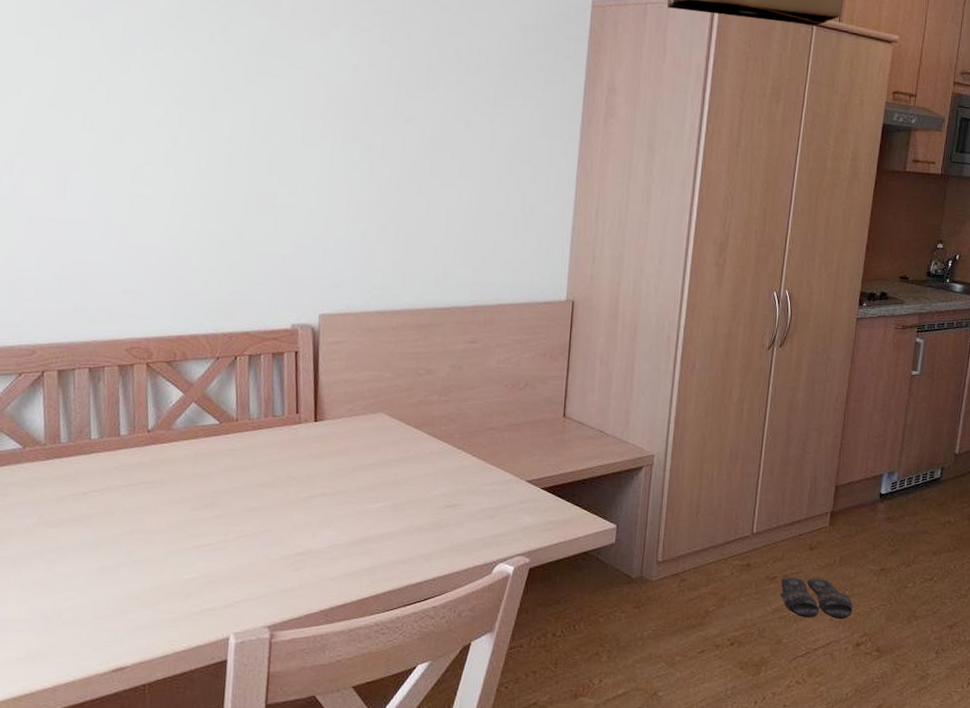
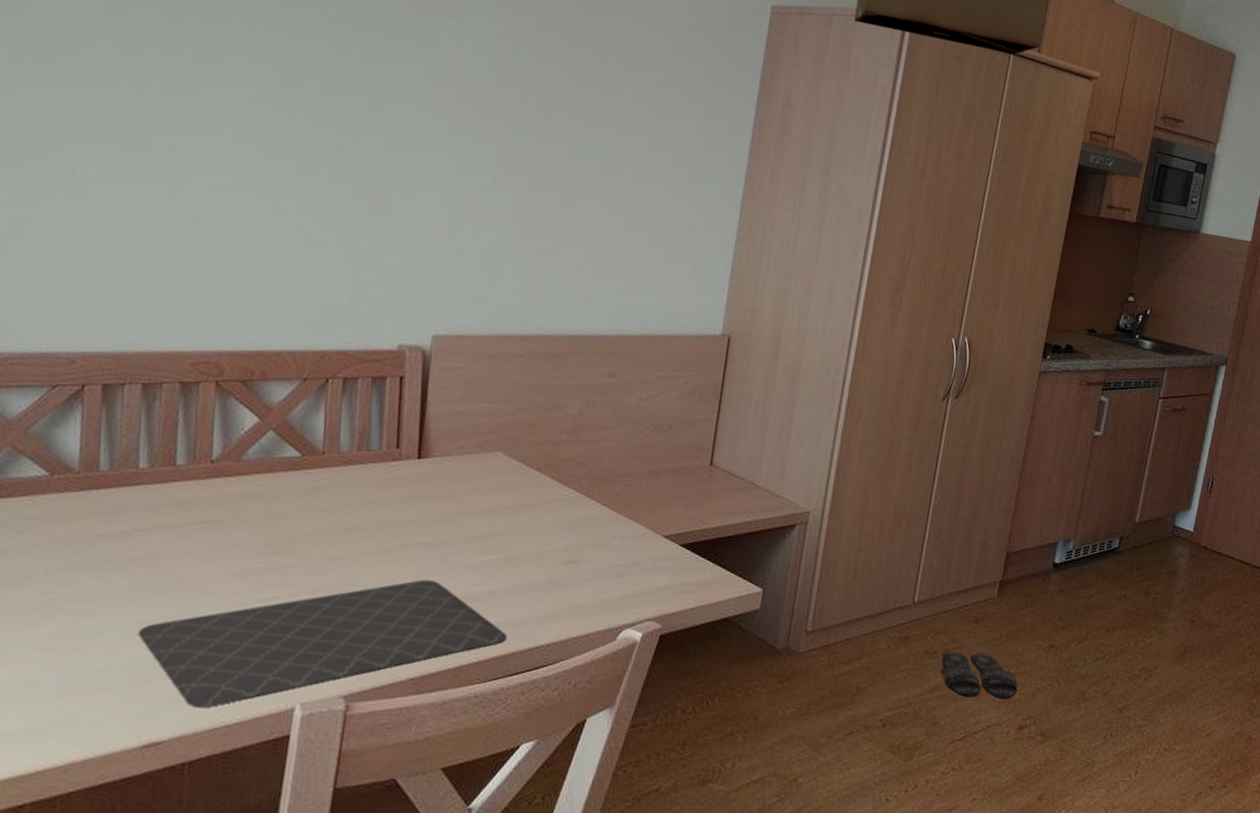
placemat: none [100,525,399,638] -> present [138,579,507,708]

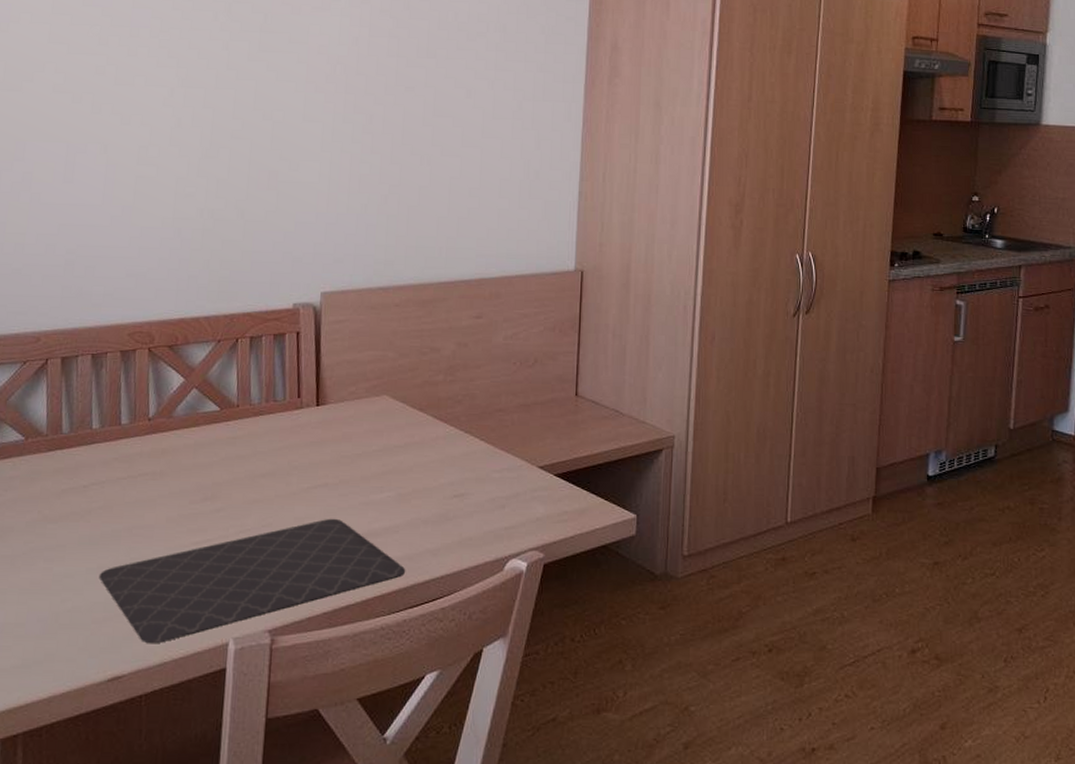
slippers: present [939,652,1018,699] -> none [821,572,905,621]

